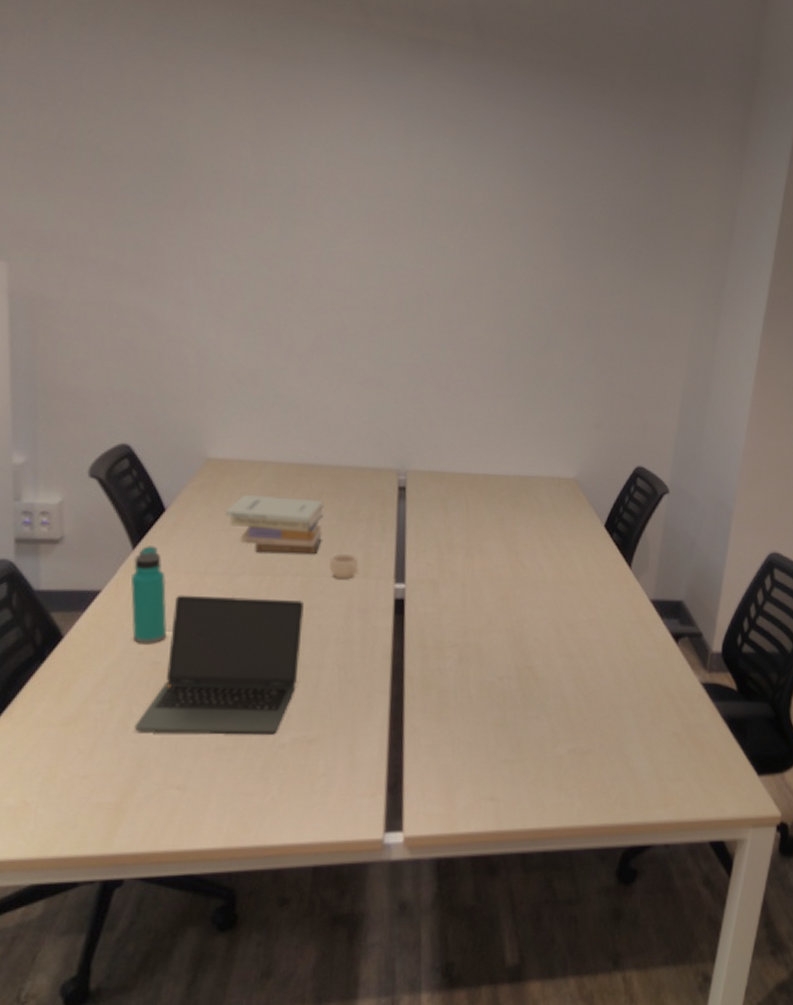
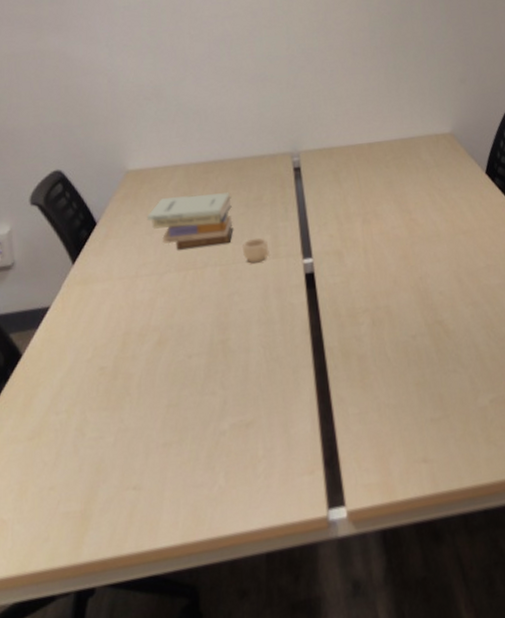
water bottle: present [131,546,167,644] -> none [74,258,109,352]
laptop: present [134,595,305,735] -> none [90,288,228,438]

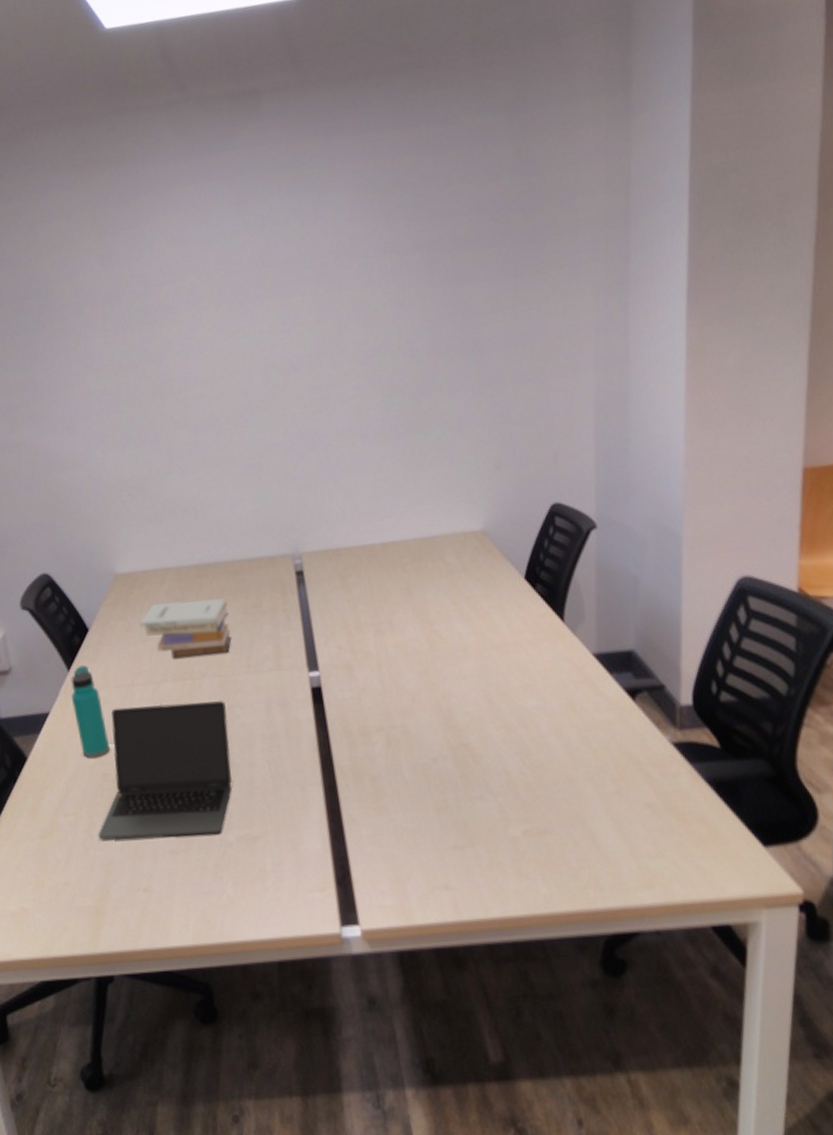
water bottle: none [74,258,109,352] -> present [71,665,110,758]
laptop: none [90,288,228,438] -> present [98,700,232,840]
cup: present [243,237,270,264] -> none [242,647,272,675]

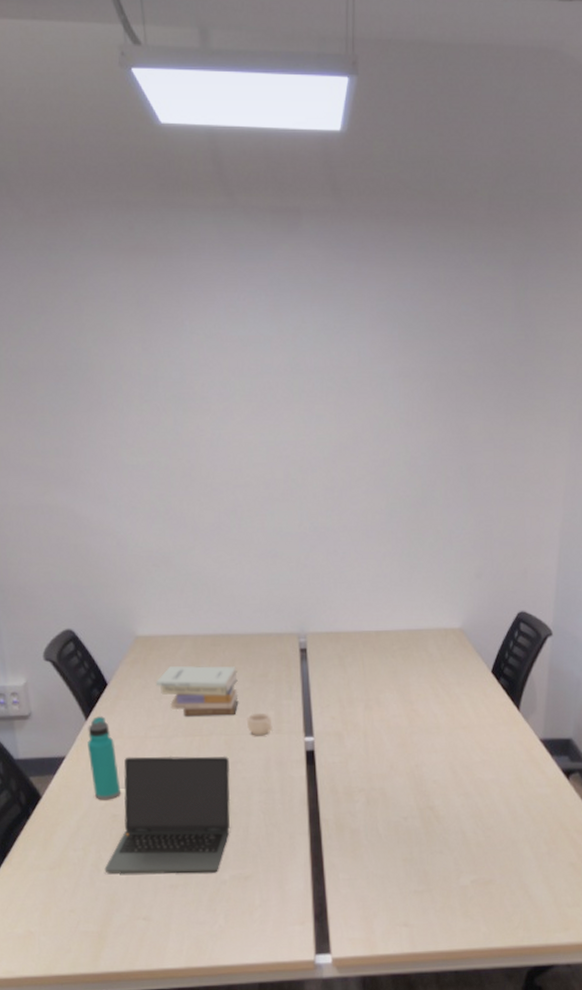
cup: none [242,647,272,675] -> present [247,712,273,736]

